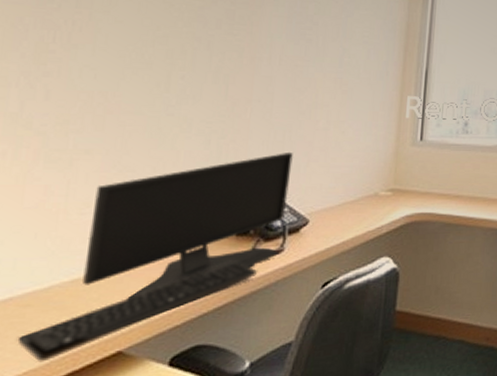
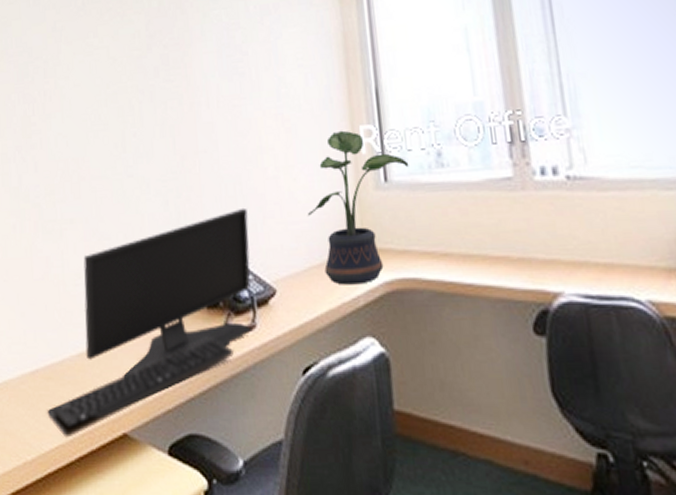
potted plant: none [349,98,442,217] -> present [307,130,409,285]

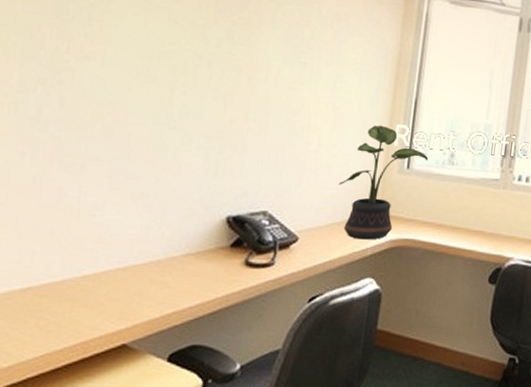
computer keyboard: present [48,337,235,438] -> none [36,270,250,348]
computer monitor: present [83,207,253,377] -> none [91,171,286,298]

